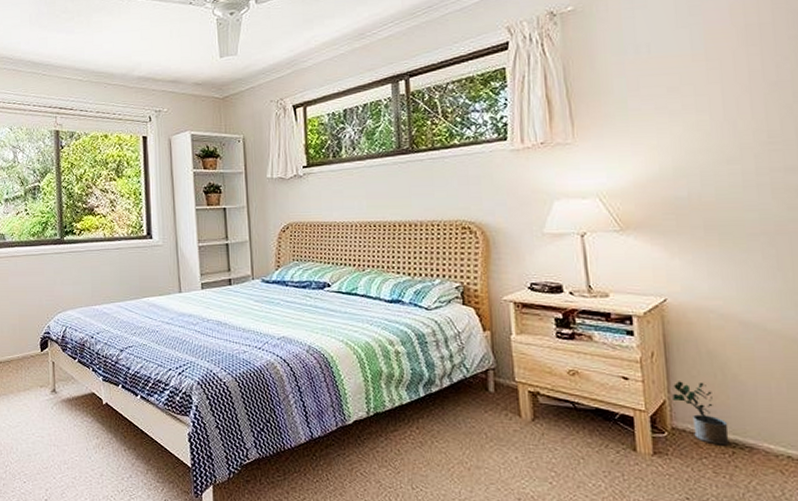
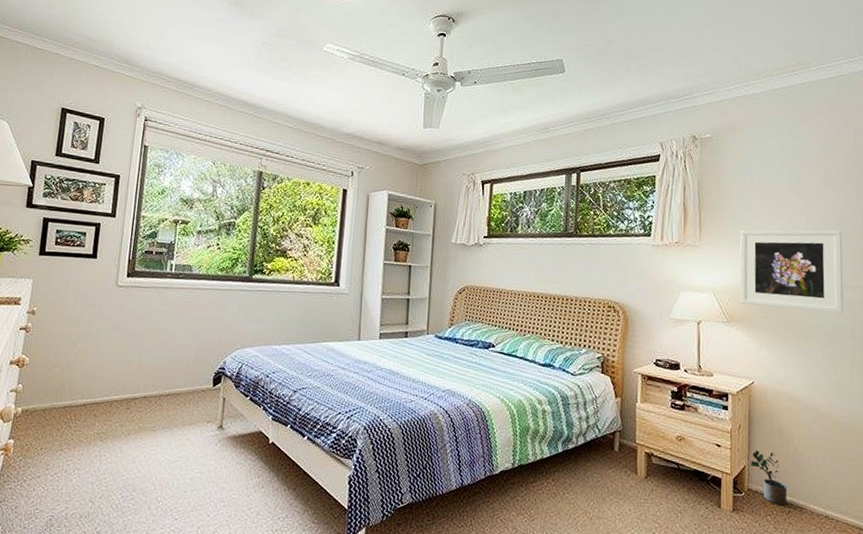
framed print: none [627,98,790,207] -> present [739,229,844,314]

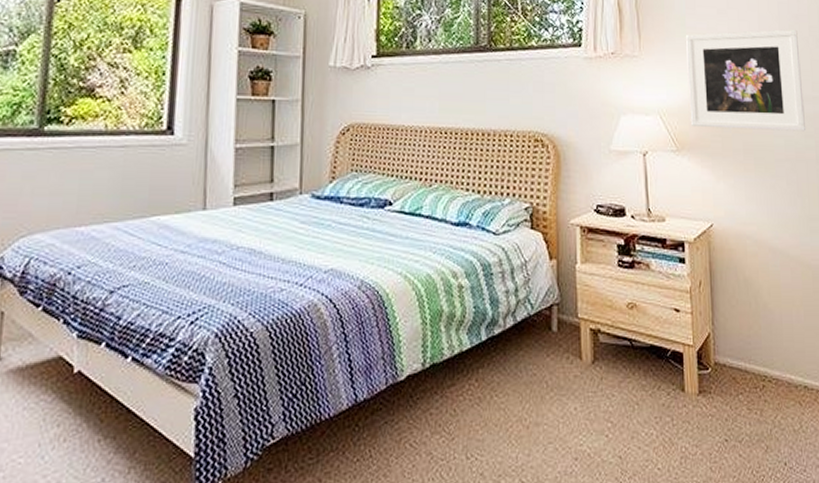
potted plant: present [750,450,788,505] -> none [715,312,761,379]

